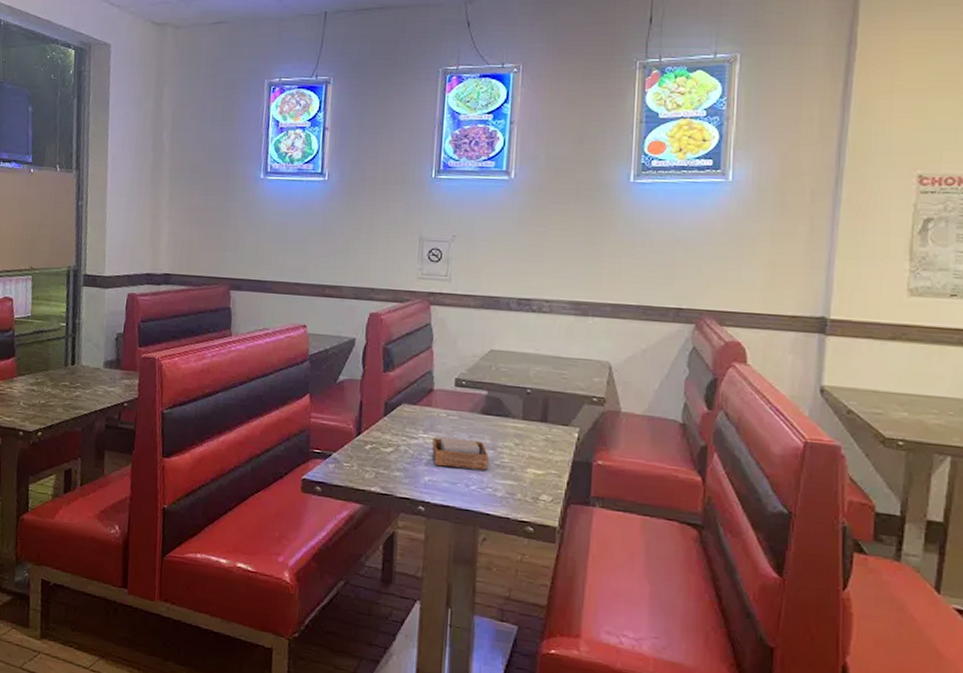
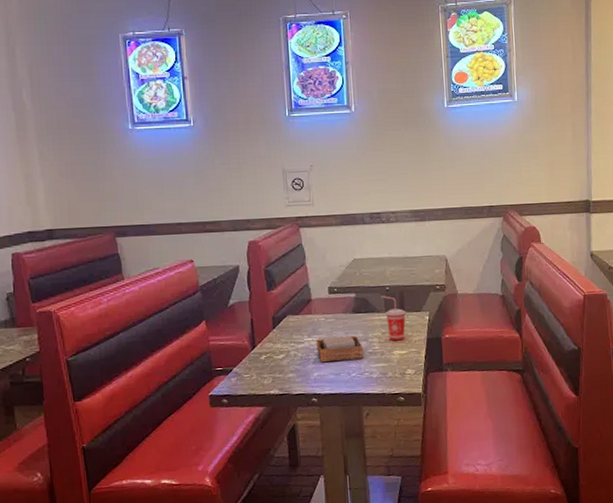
beverage cup: none [519,399,549,458] -> present [381,295,406,341]

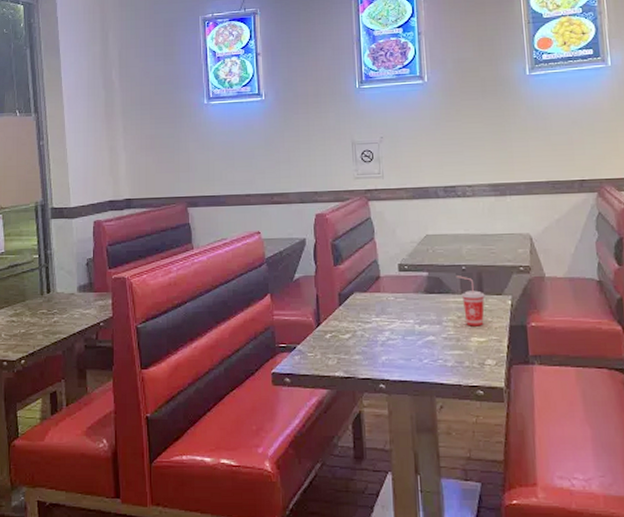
napkin holder: present [316,335,363,363] -> none [384,318,437,346]

